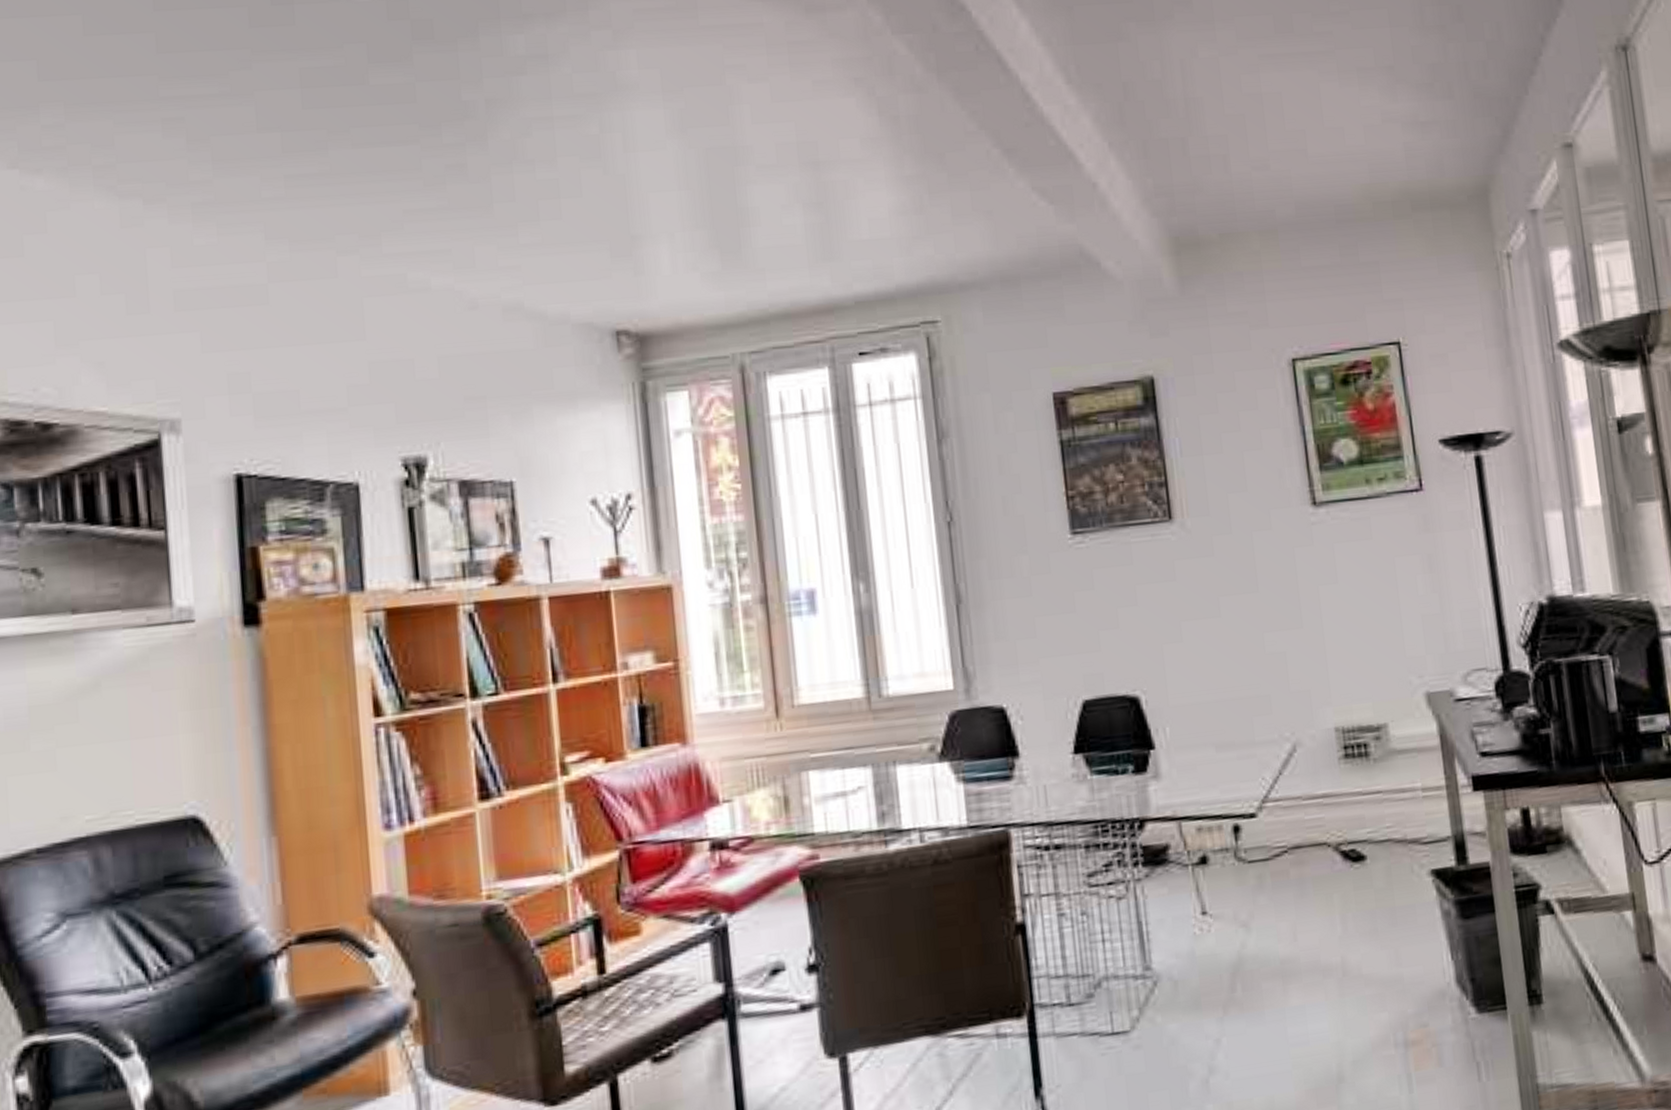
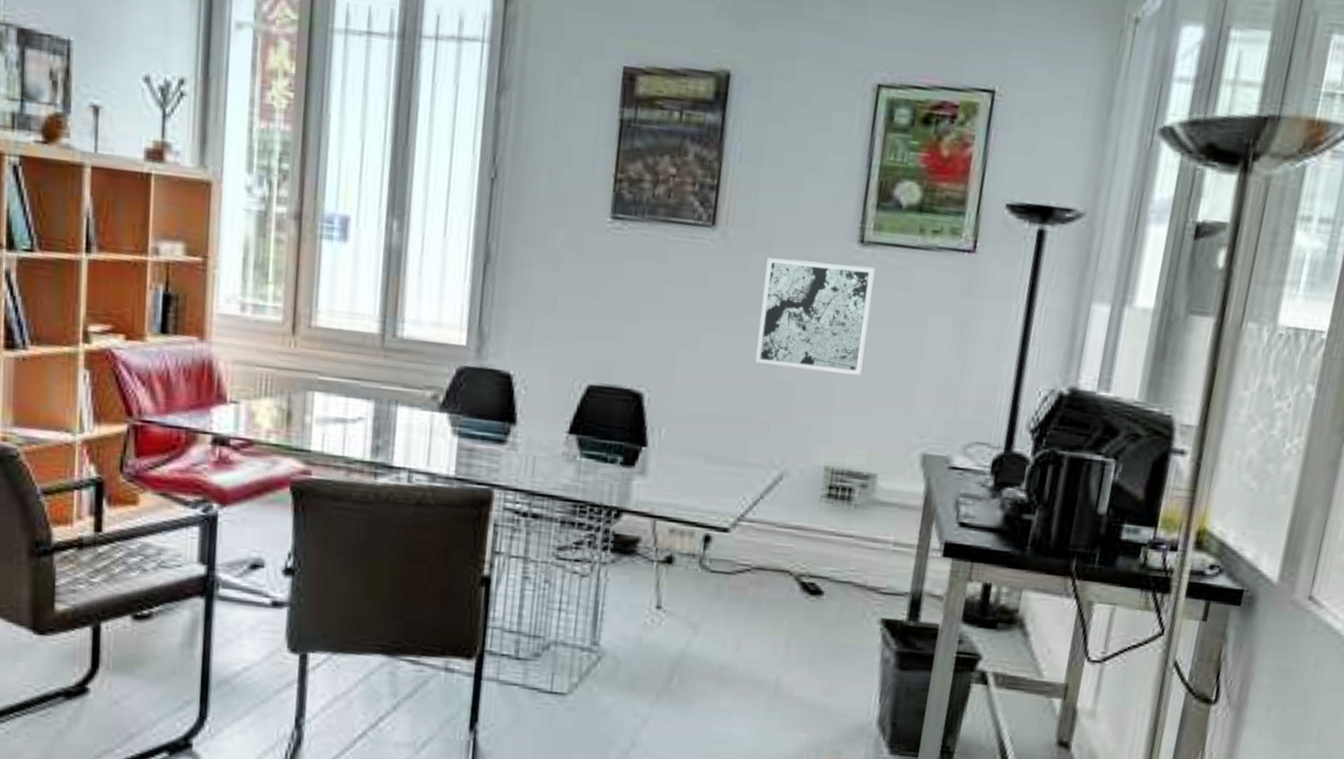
wall art: none [1229,525,1346,641] -> present [755,258,875,375]

